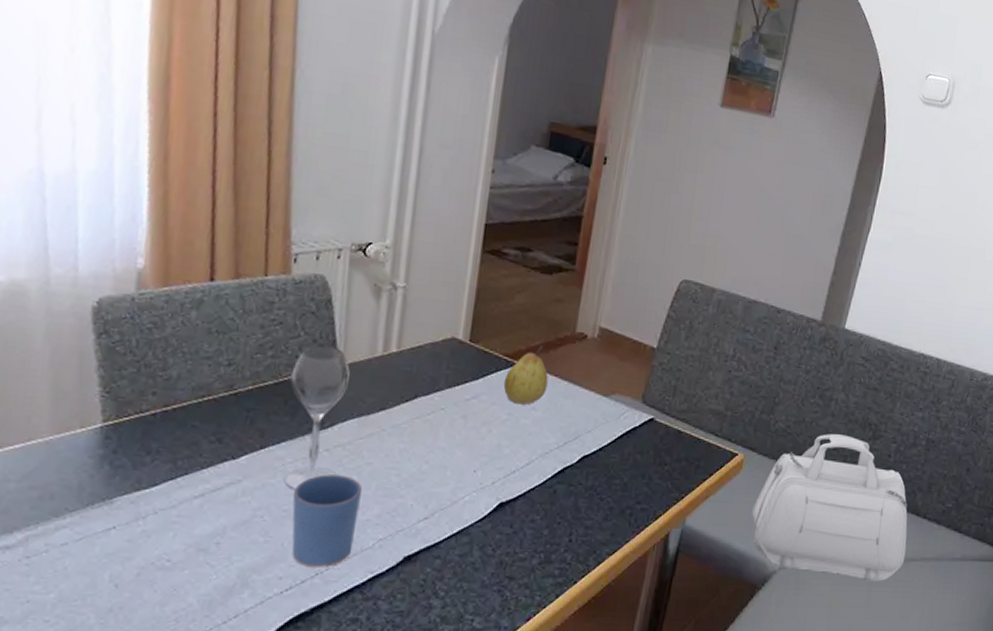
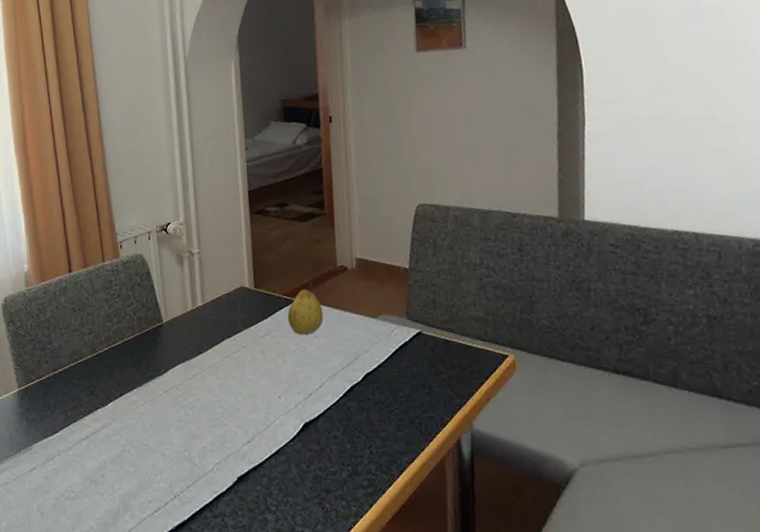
wineglass: present [285,345,351,490] -> none [131,308,176,427]
mug: present [292,474,363,569] -> none [147,411,198,492]
handbag: present [751,434,908,582] -> none [535,323,720,473]

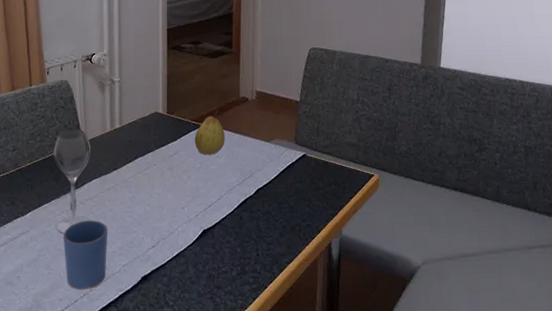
wineglass: none [131,308,176,427] -> present [53,129,91,234]
mug: none [147,411,198,492] -> present [63,220,108,291]

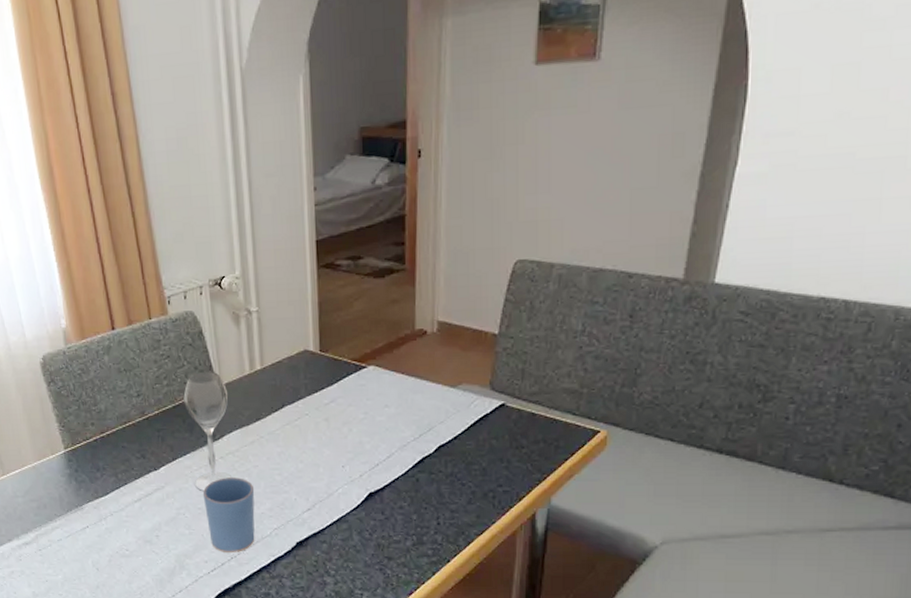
fruit: present [194,110,225,155] -> none [355,346,396,403]

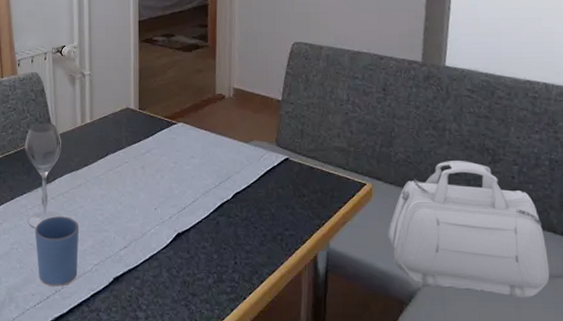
handbag: none [622,400,819,555] -> present [387,161,550,298]

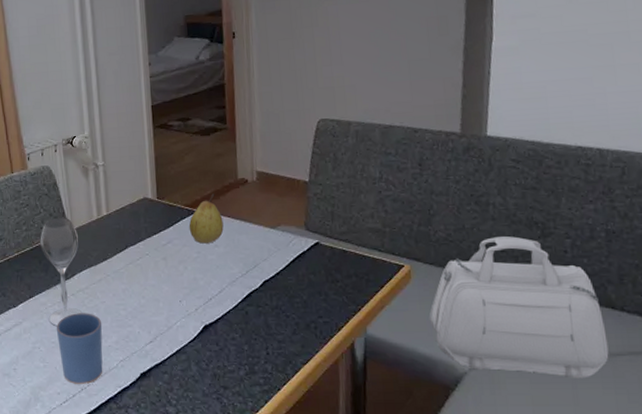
fruit: none [167,107,200,154] -> present [189,193,224,244]

